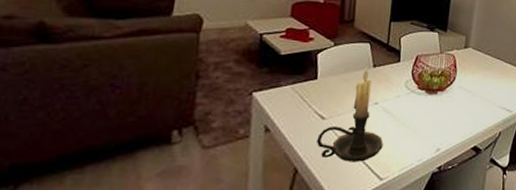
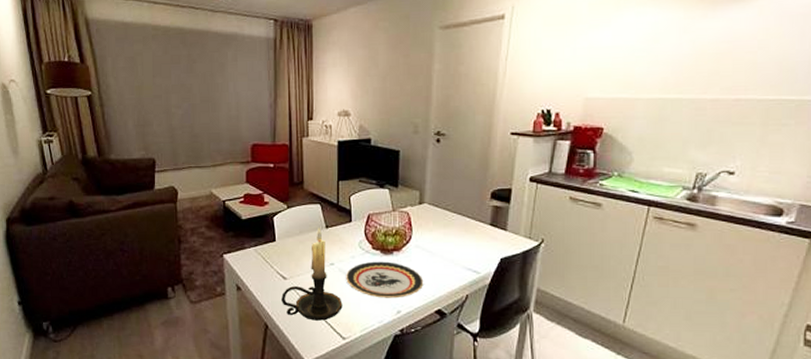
plate: none [389,100,463,137] -> present [346,261,424,298]

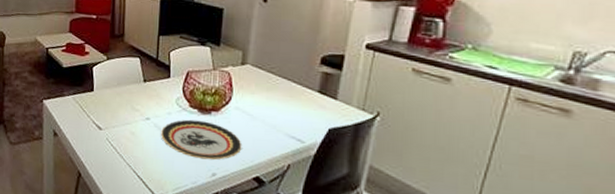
candle holder: present [281,228,343,321] -> none [96,81,156,176]

